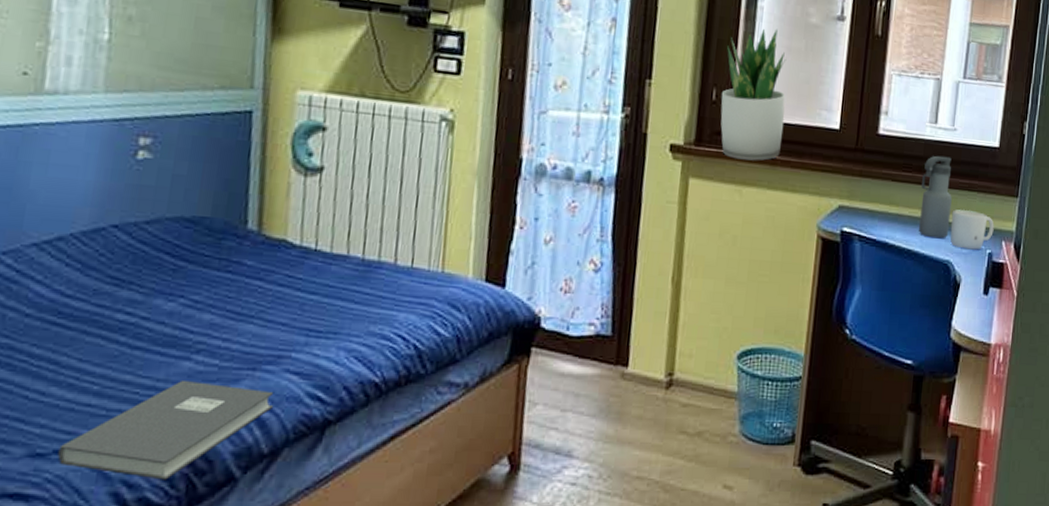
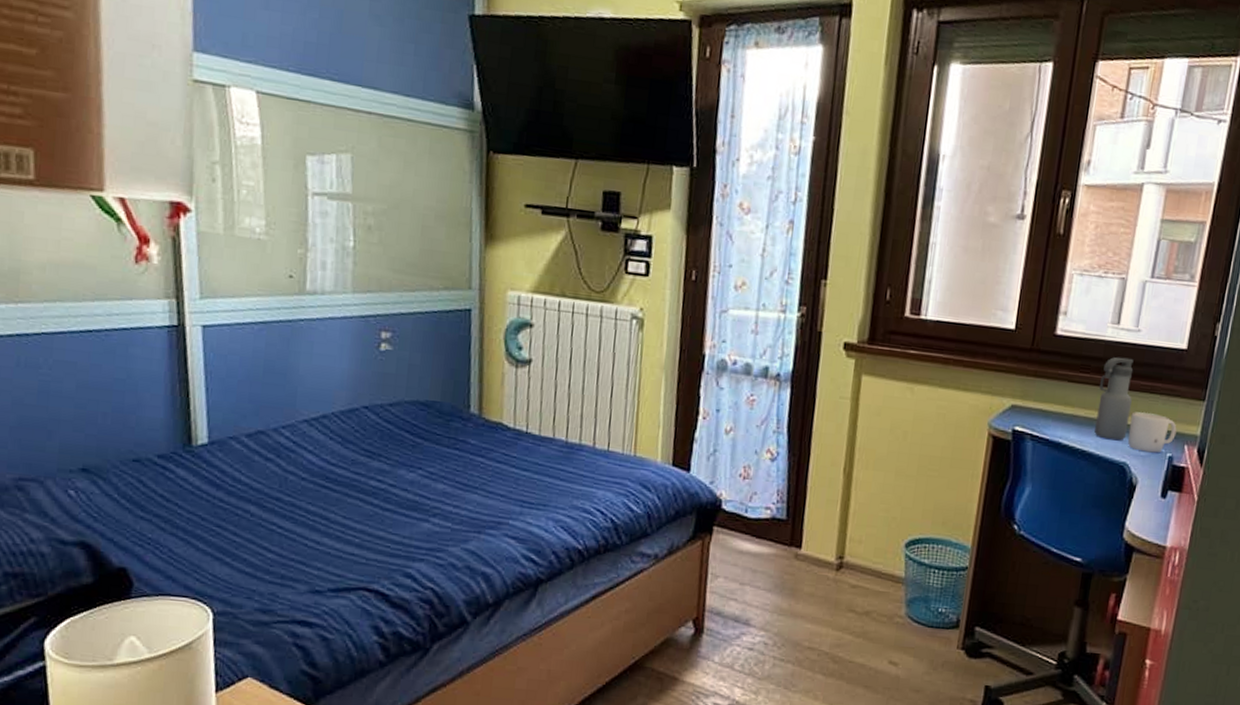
book: present [57,381,274,480] -> none [331,539,496,619]
planter: present [720,28,787,161] -> none [894,228,962,360]

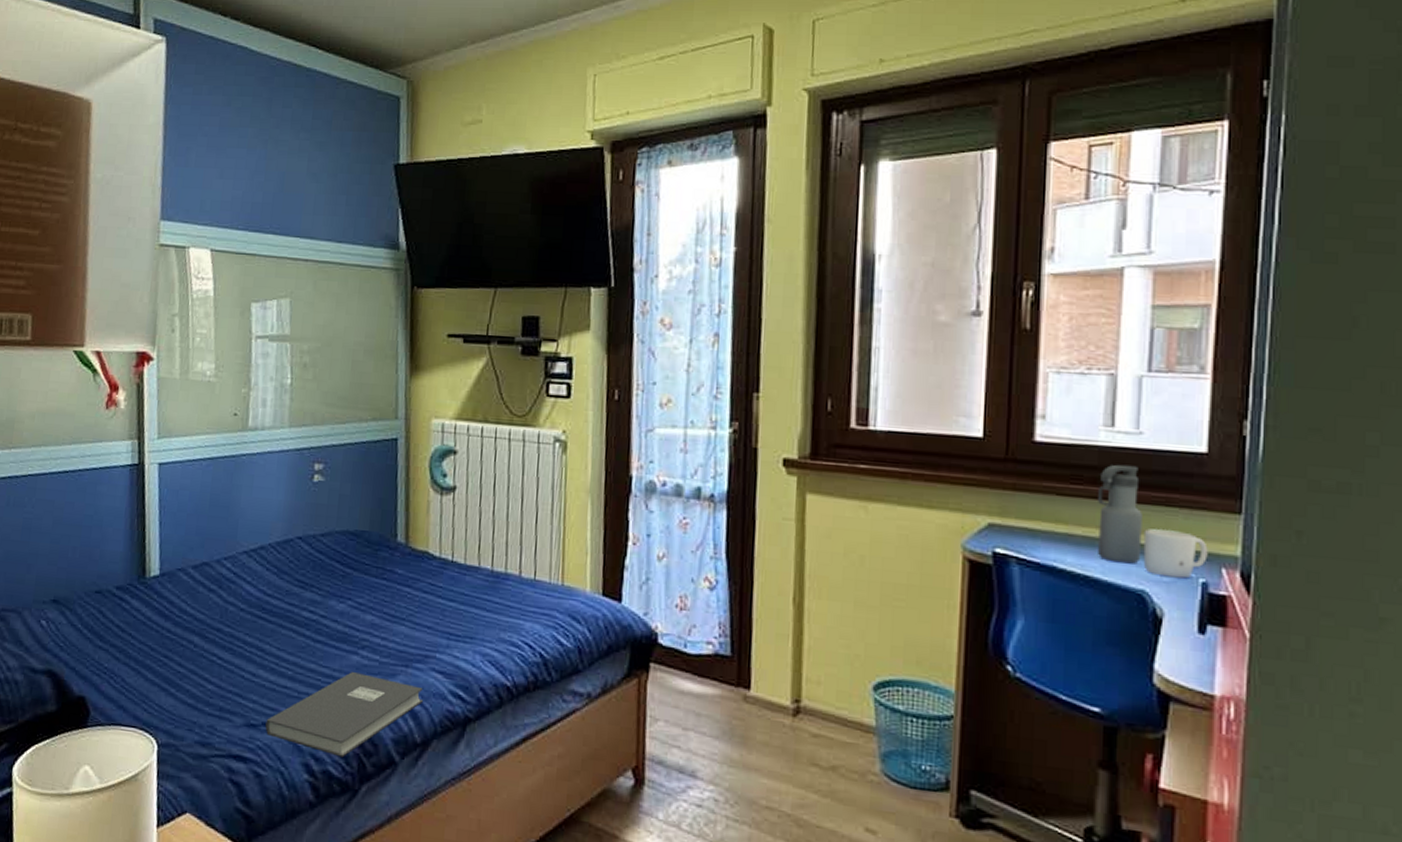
book: none [331,539,496,619] -> present [265,672,424,757]

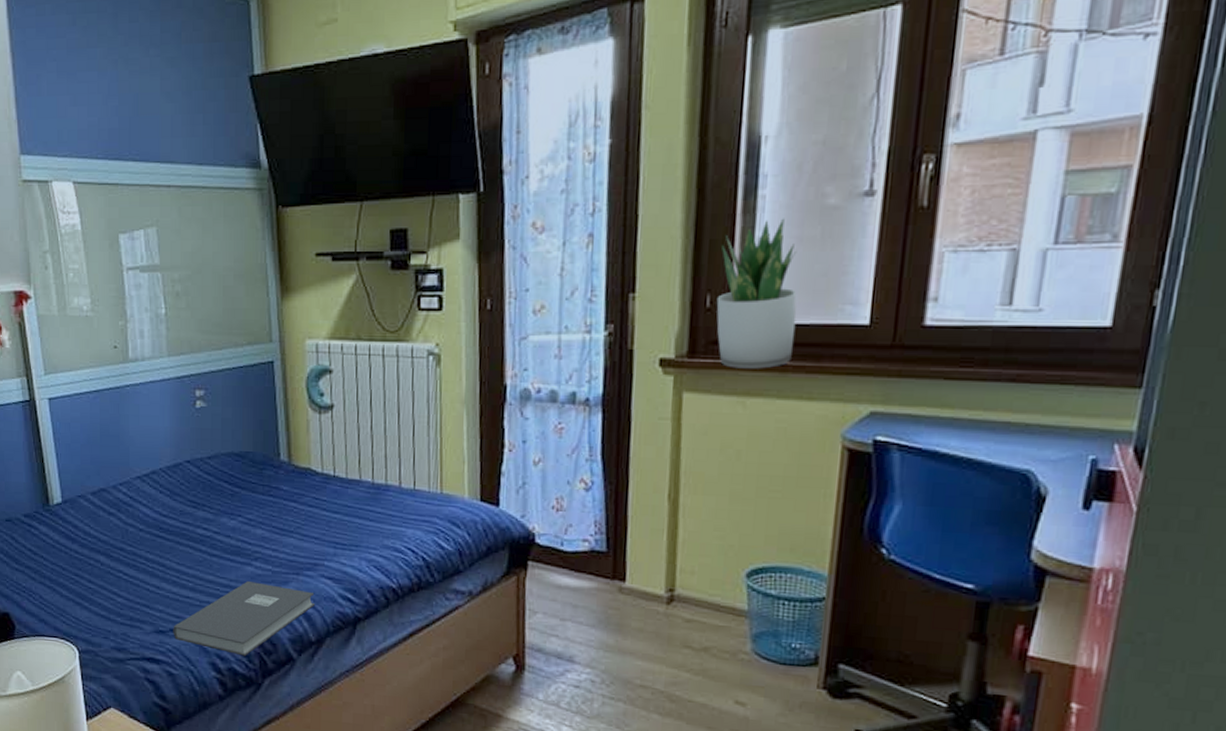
planter: none [837,331,914,475] -> present [716,218,797,369]
water bottle: present [1098,465,1142,564] -> none [984,344,1035,445]
mug: present [1143,528,1208,579] -> none [1030,408,1102,456]

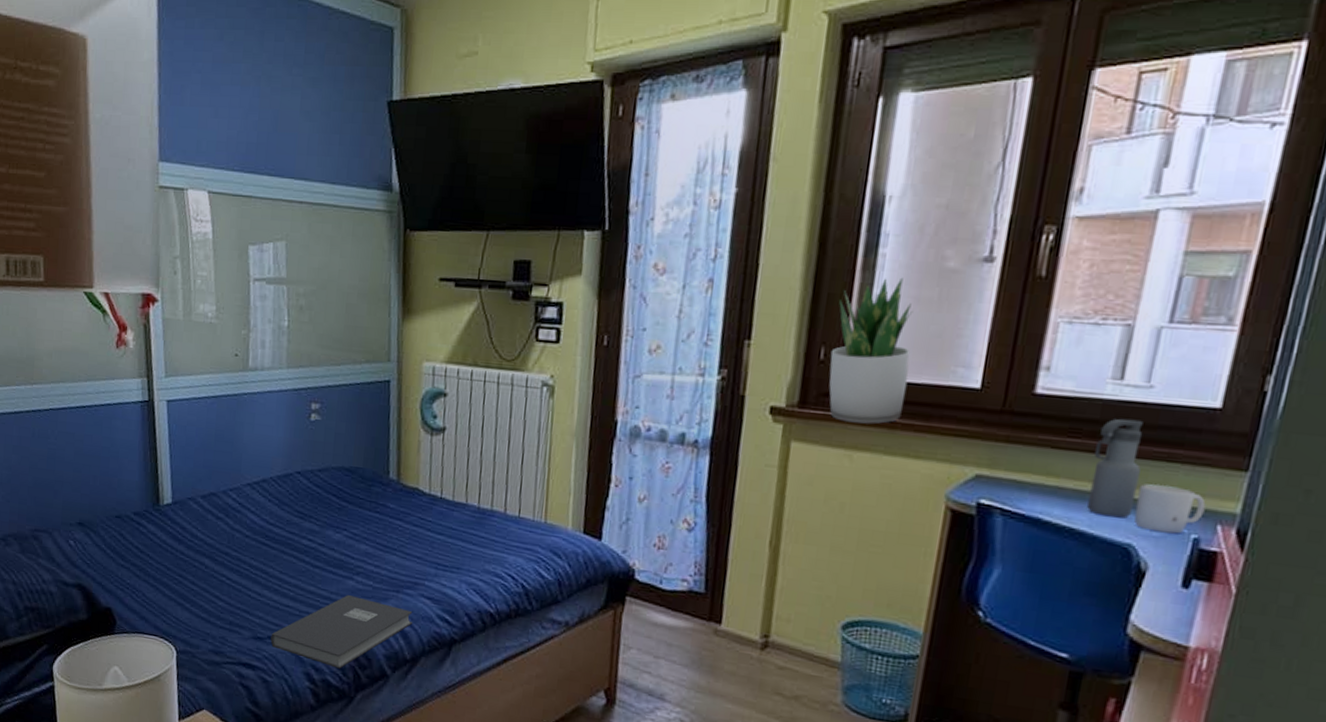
water bottle: none [984,344,1035,445] -> present [1087,419,1143,518]
mug: none [1030,408,1102,456] -> present [1133,484,1206,534]

